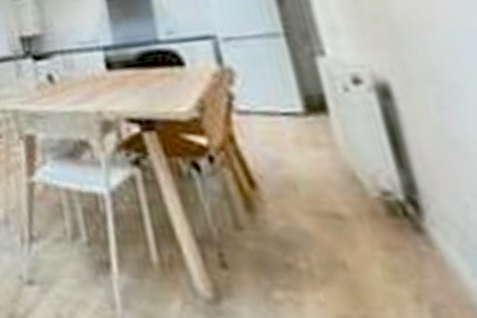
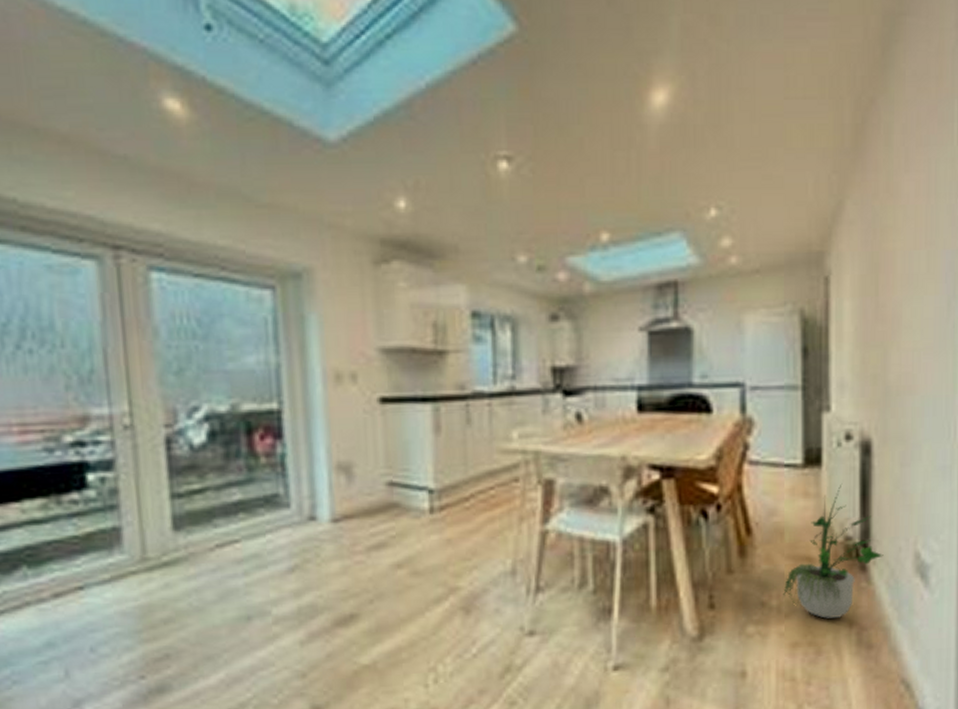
potted plant: none [311,131,444,288] -> present [782,483,884,619]

